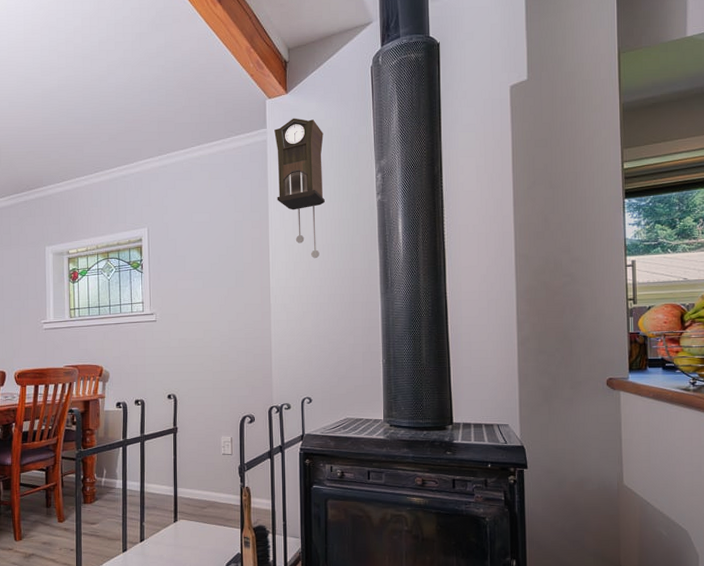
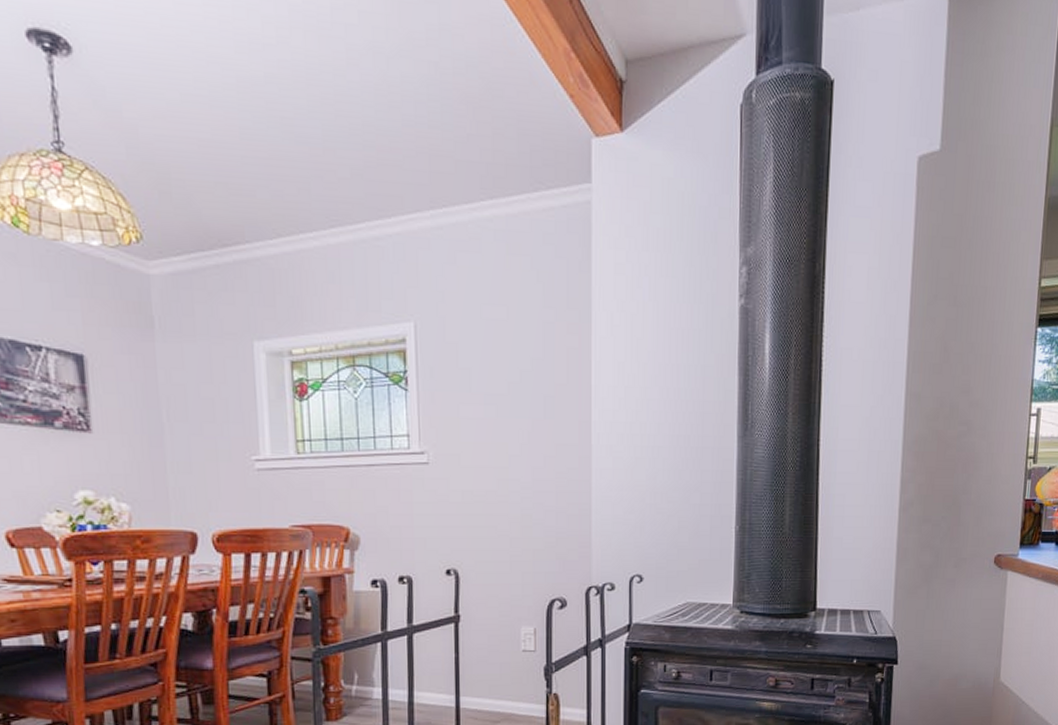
pendulum clock: present [274,118,325,259] -> none [603,171,671,384]

